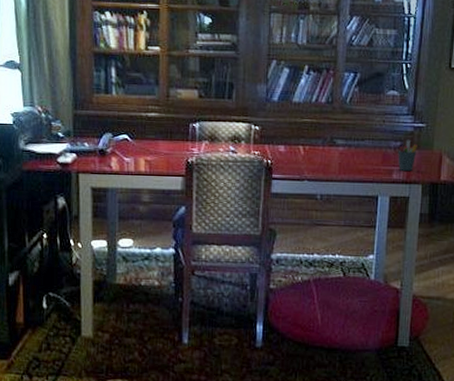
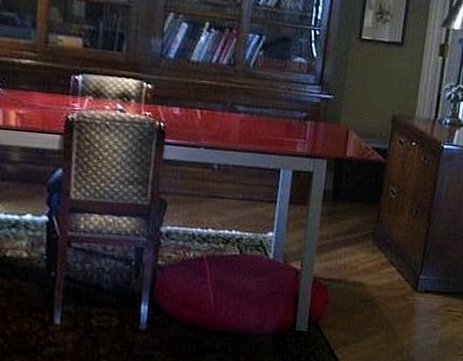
pen holder: present [398,139,418,172] -> none [302,110,324,145]

